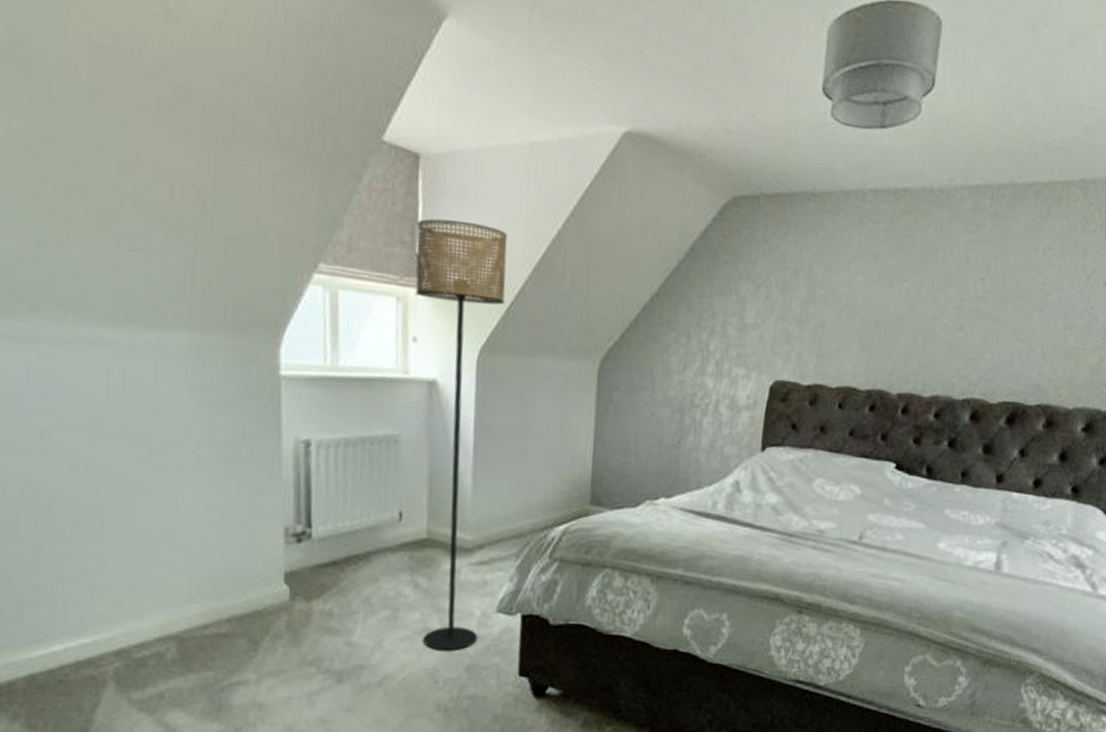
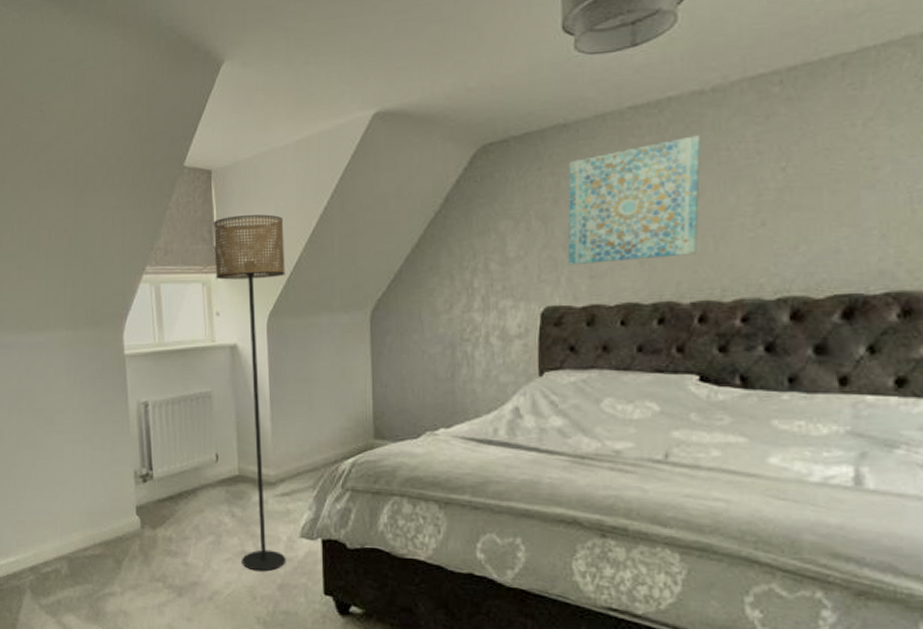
wall art: none [800,231,926,348] -> present [568,135,701,266]

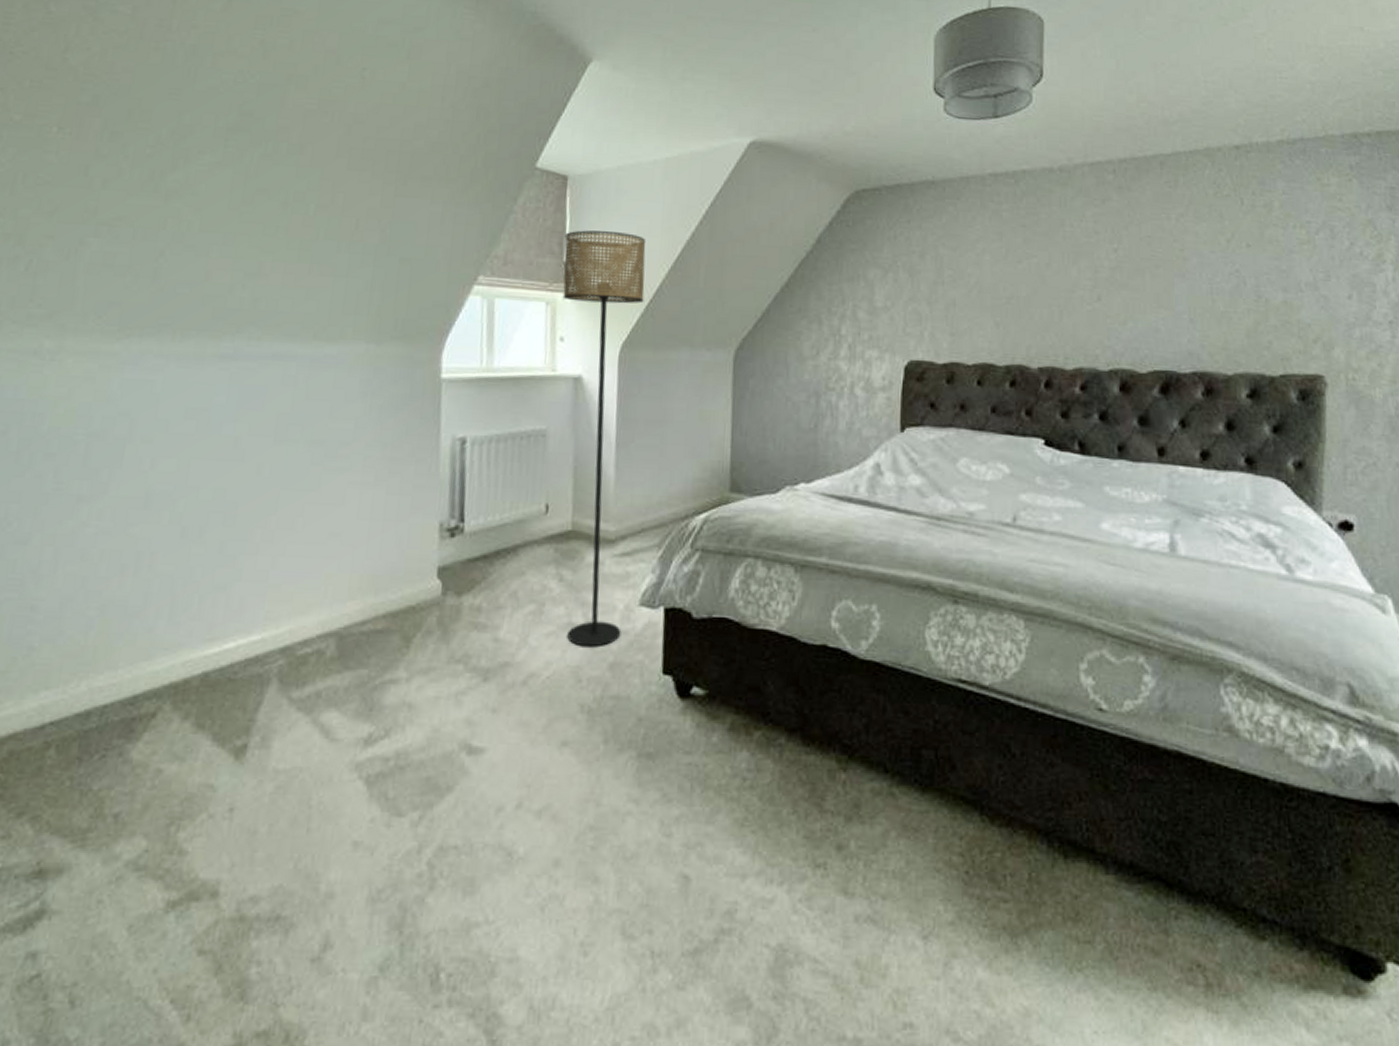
wall art: present [568,135,701,266] -> none [932,209,1050,322]

